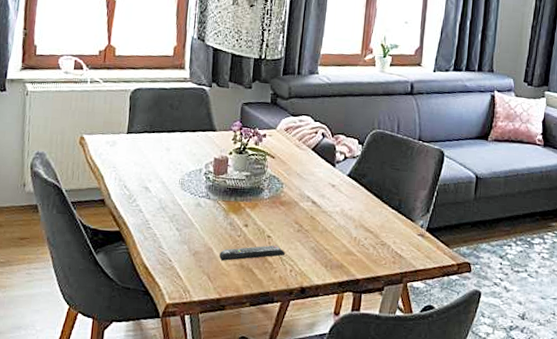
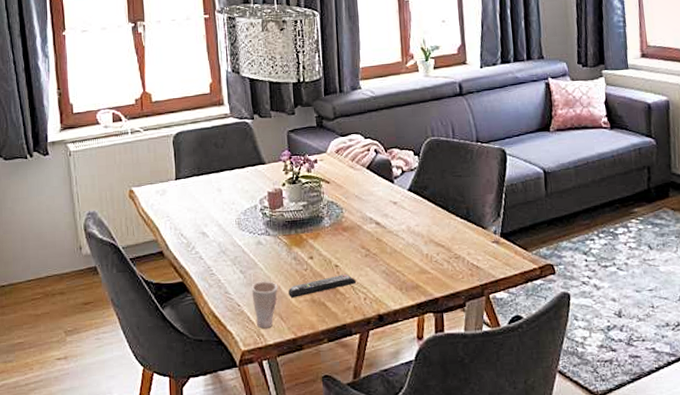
cup: none [184,240,211,286] -> present [251,281,278,329]

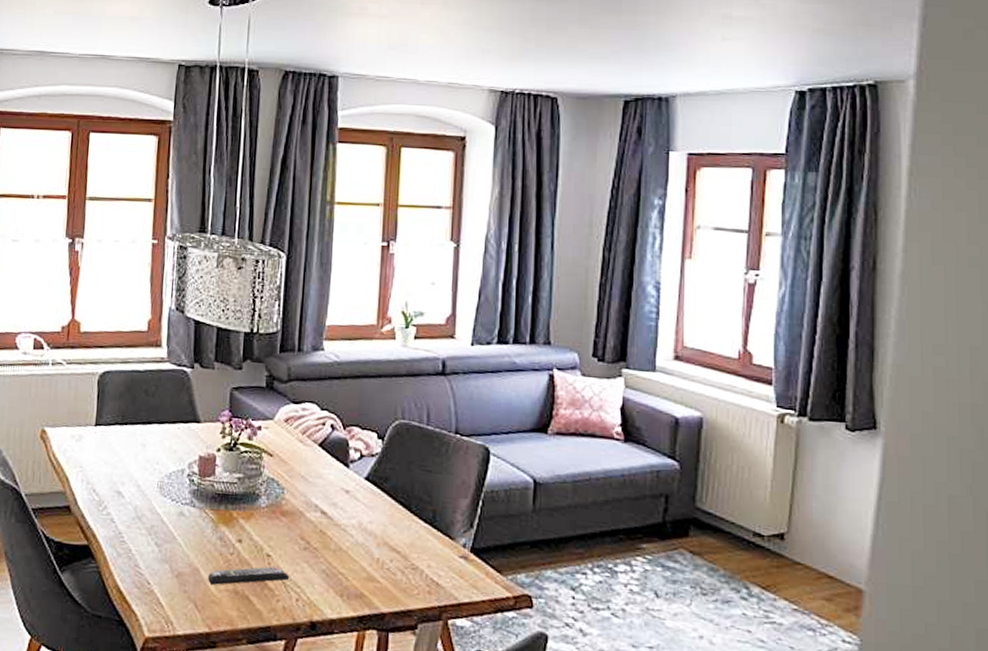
cup: present [251,281,278,329] -> none [165,558,197,616]

